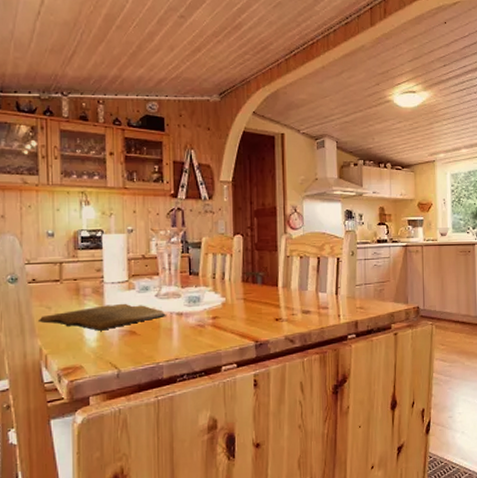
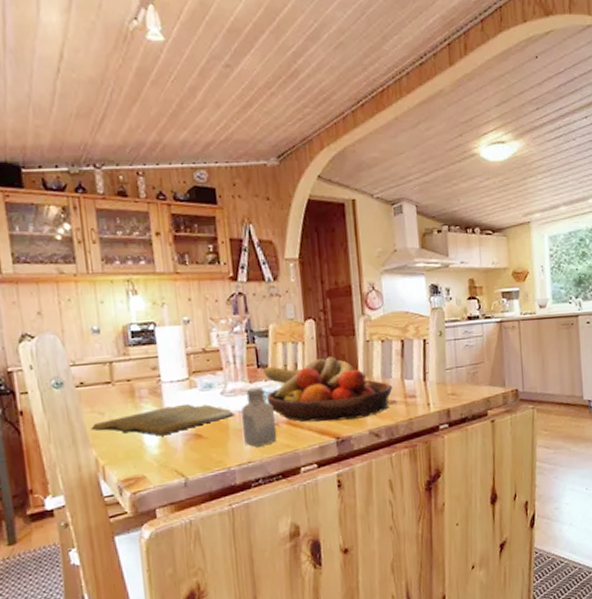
saltshaker: none [173,292,203,345] -> present [241,387,277,447]
fruit bowl: none [195,268,308,326] -> present [263,356,393,423]

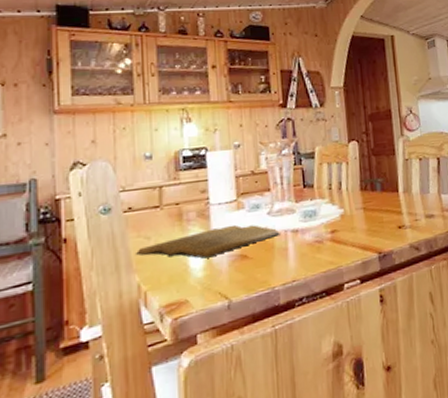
saltshaker: present [241,387,277,447] -> none [287,206,322,265]
fruit bowl: present [263,356,393,423] -> none [309,175,431,239]

